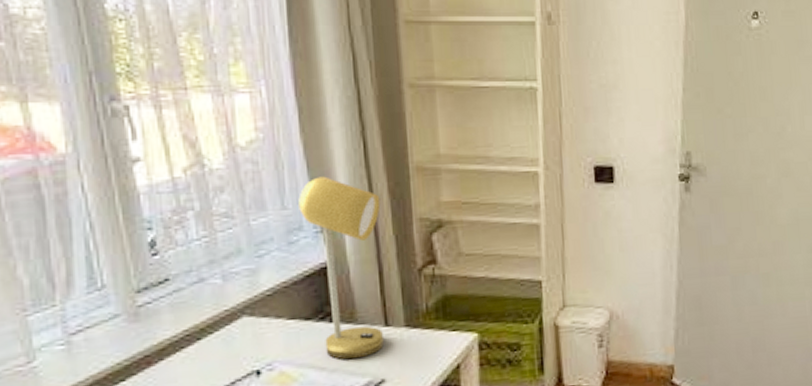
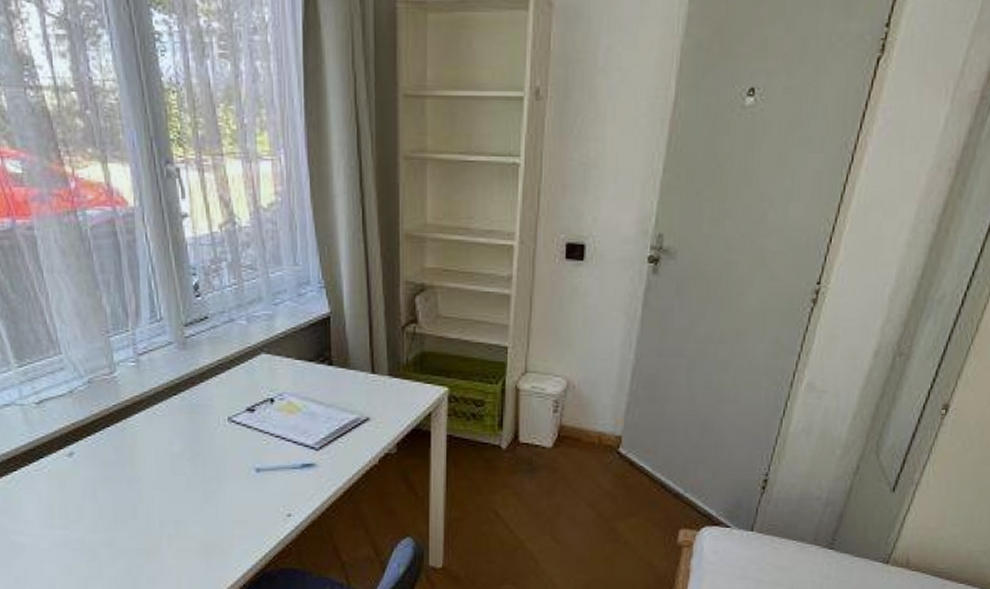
desk lamp: present [298,176,384,360] -> none [307,238,374,398]

